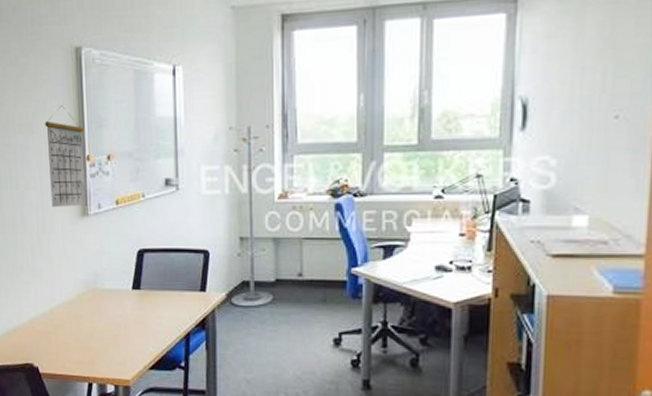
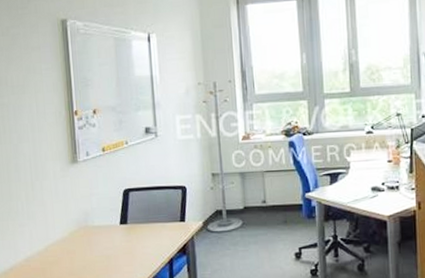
calendar: present [45,105,85,207] -> none [35,69,75,157]

